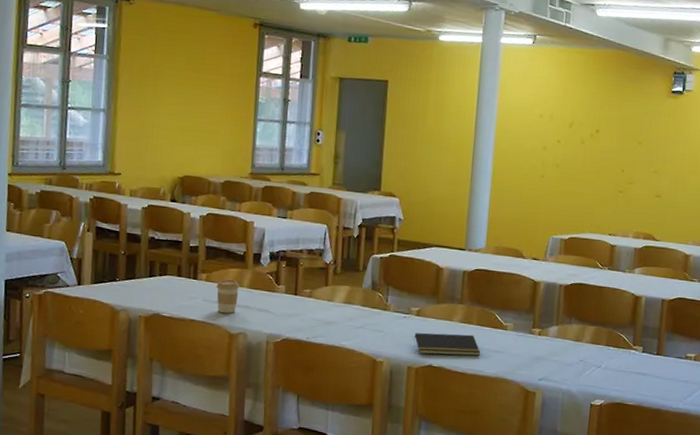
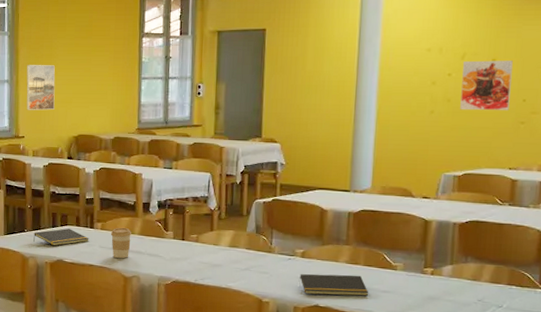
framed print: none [125,94,161,146] -> present [26,65,55,110]
notepad: none [126,278,192,298] -> present [33,228,89,246]
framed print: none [567,130,614,179] -> present [460,60,513,111]

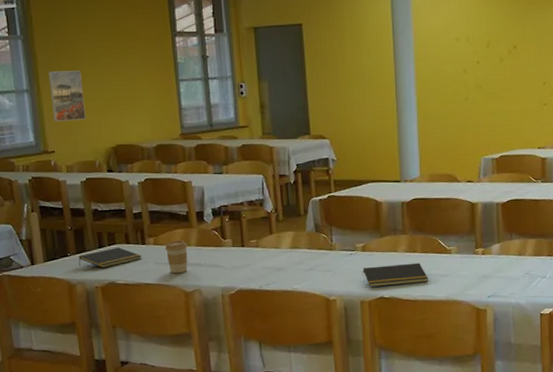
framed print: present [460,60,513,111] -> none [489,47,532,96]

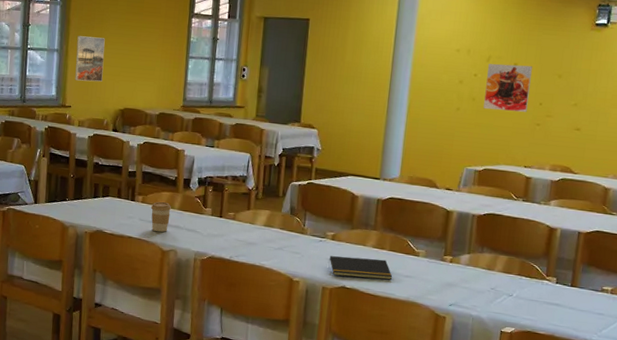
notepad: present [78,247,142,268] -> none [74,199,130,217]
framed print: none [489,47,532,96] -> present [483,63,532,112]

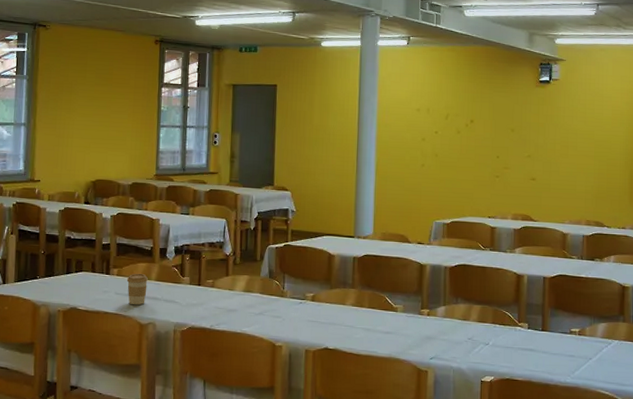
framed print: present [75,36,105,82] -> none [43,109,74,155]
notepad: present [329,256,392,280] -> none [310,317,373,338]
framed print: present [483,63,532,112] -> none [446,121,487,165]

